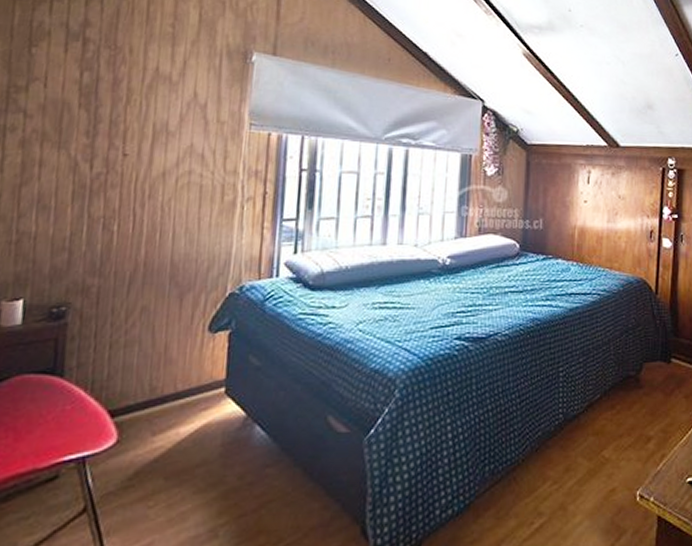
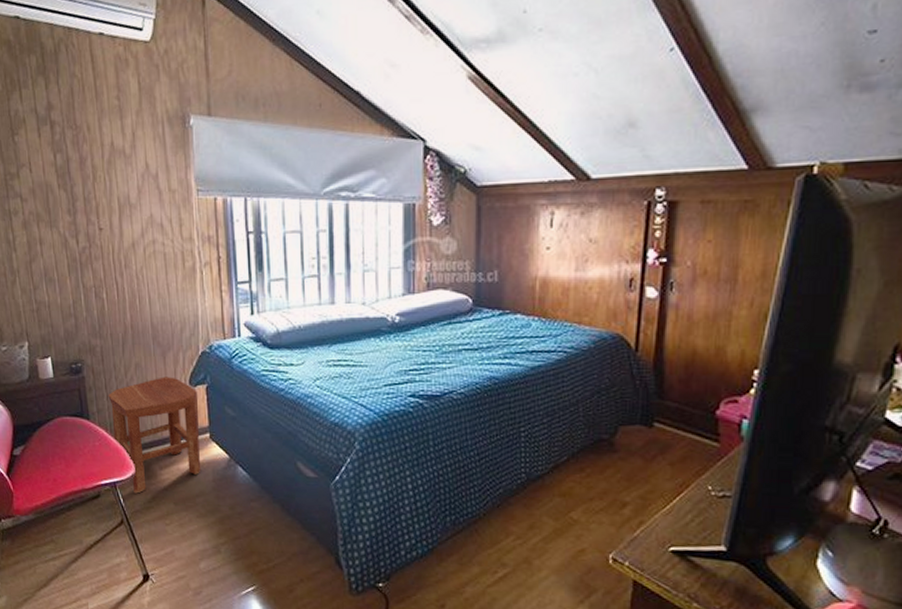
stool: none [95,322,217,470] -> present [108,376,201,494]

